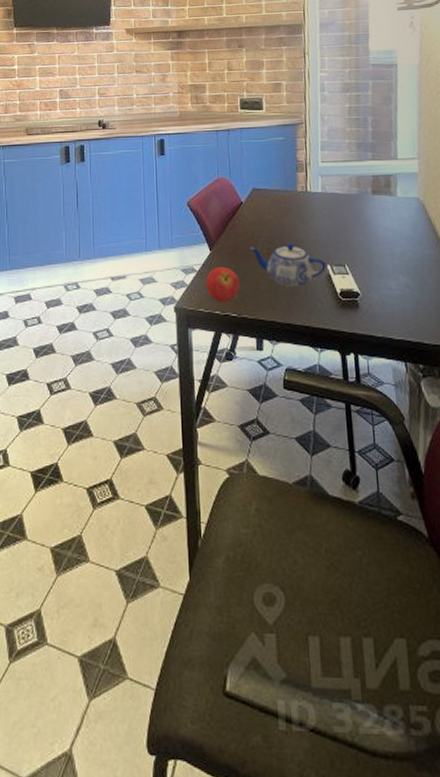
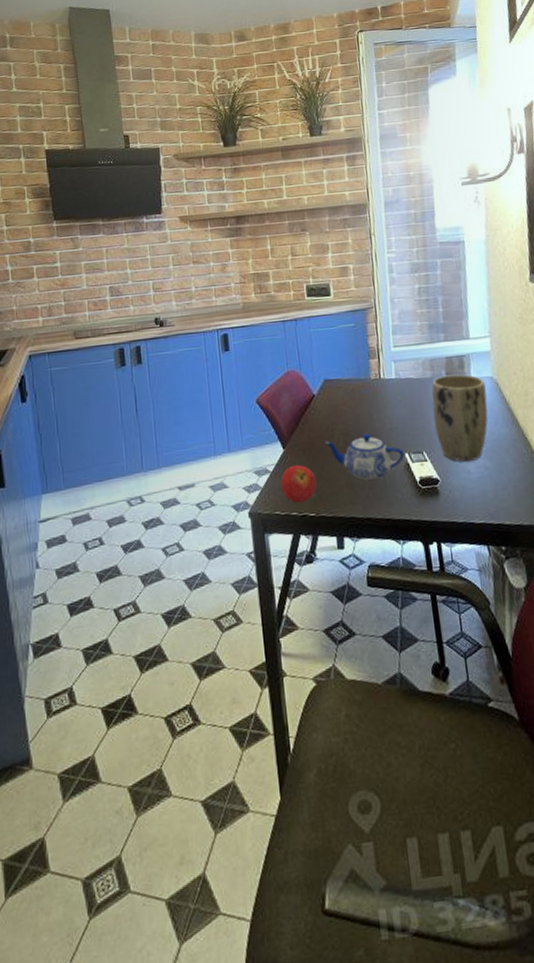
plant pot: none [357,193,413,278] -> present [431,374,488,462]

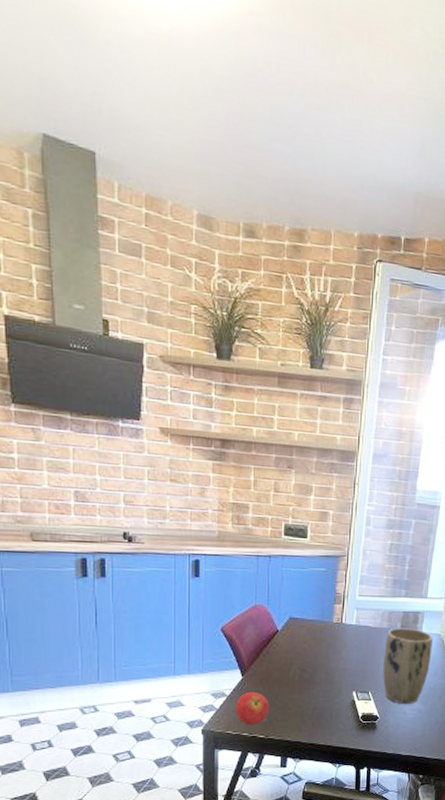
teapot: present [324,433,405,480] -> none [281,671,352,711]

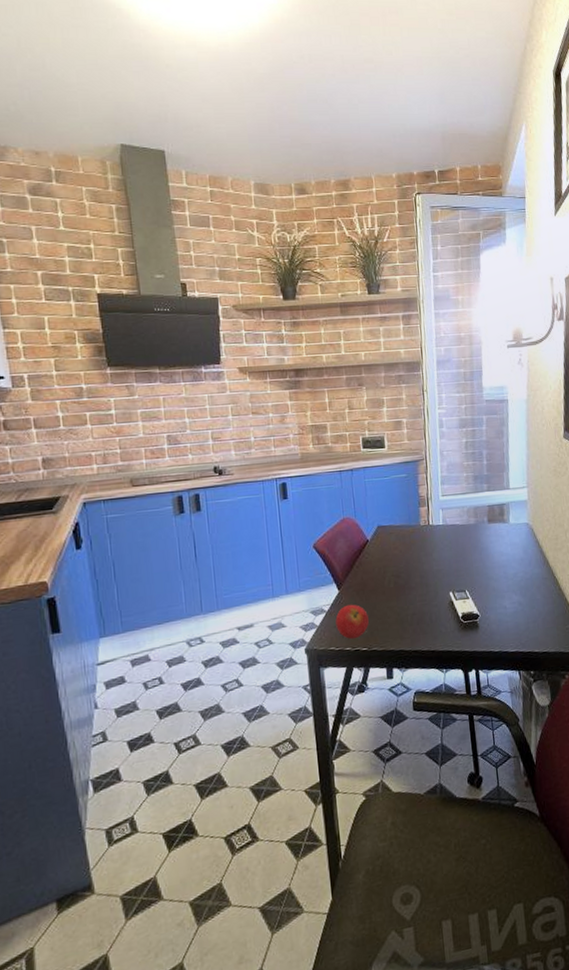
plant pot: present [383,628,433,704] -> none [475,521,523,599]

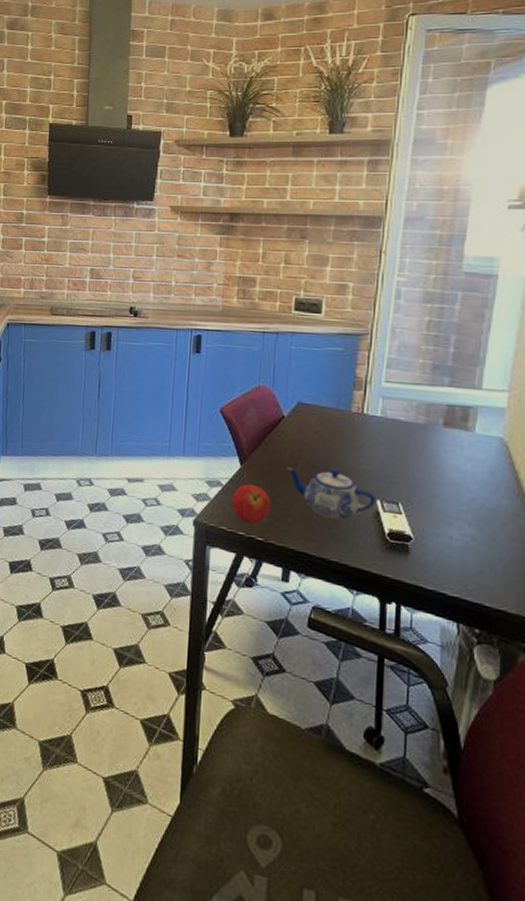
teapot: none [377,575,449,617] -> present [286,467,376,520]

